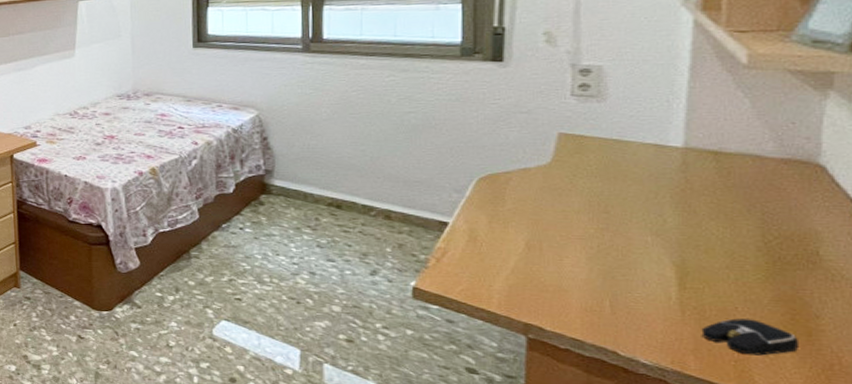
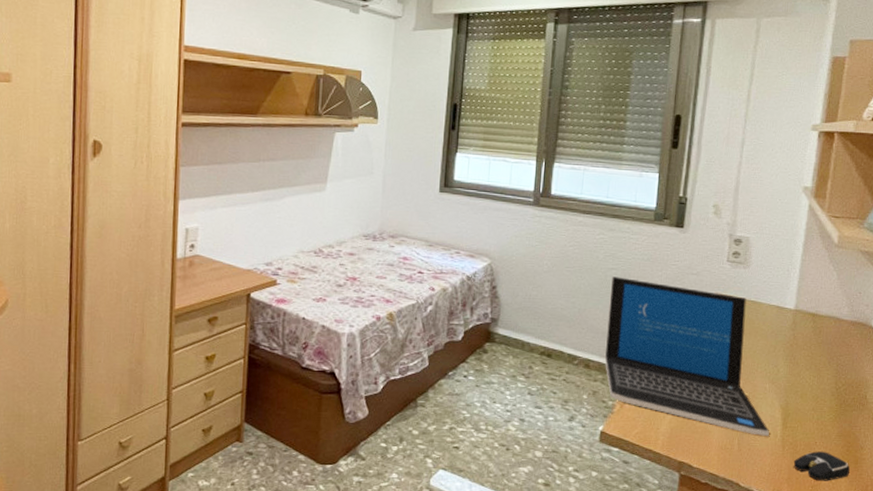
laptop: none [409,119,658,299] -> present [604,275,769,437]

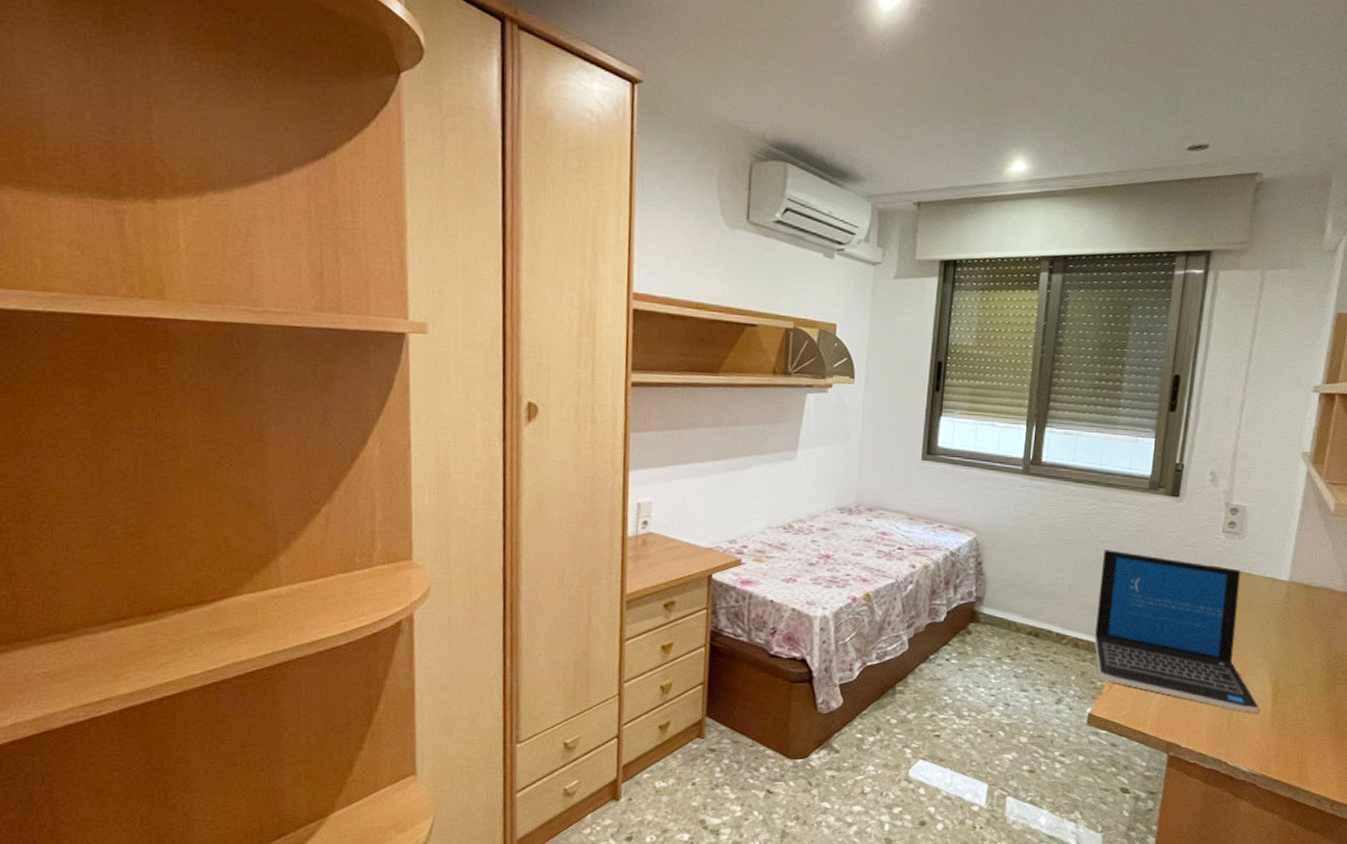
computer mouse: present [793,451,850,481] -> none [1281,727,1337,757]

